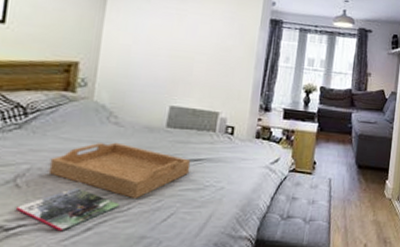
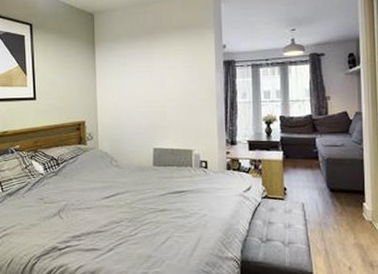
magazine: present [15,187,120,232] -> none [62,217,129,251]
serving tray: present [48,142,191,199] -> none [78,181,177,226]

